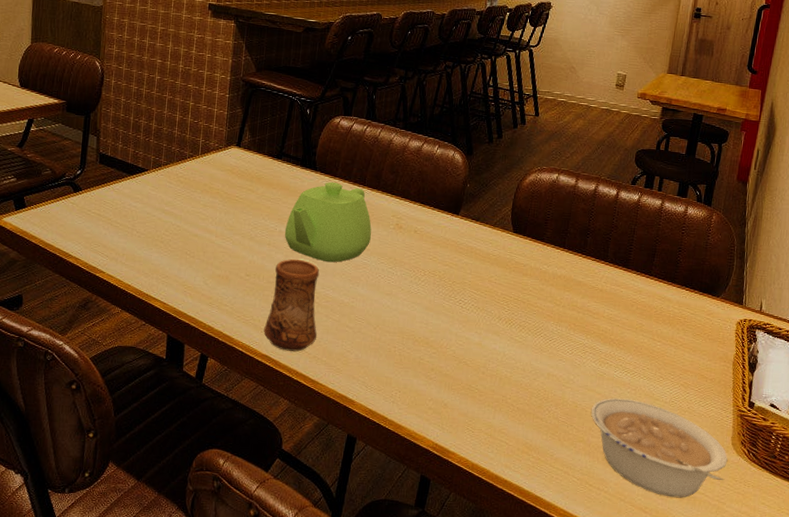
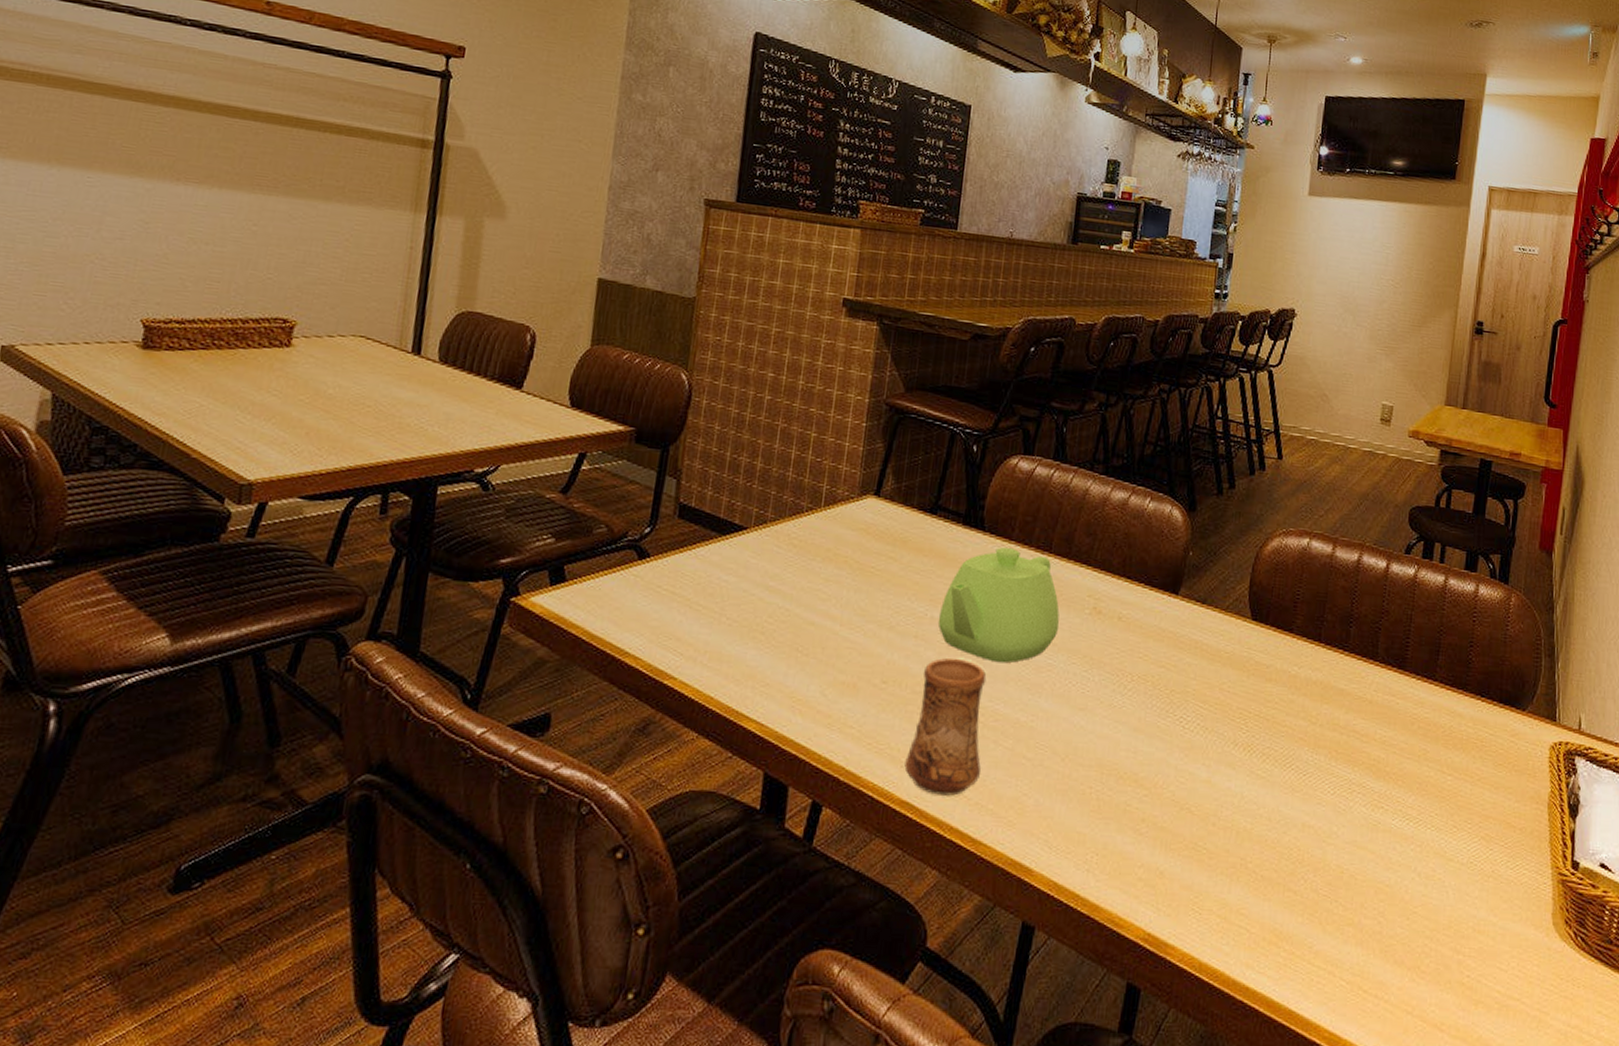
legume: present [590,398,728,498] -> none [1362,858,1549,1007]

